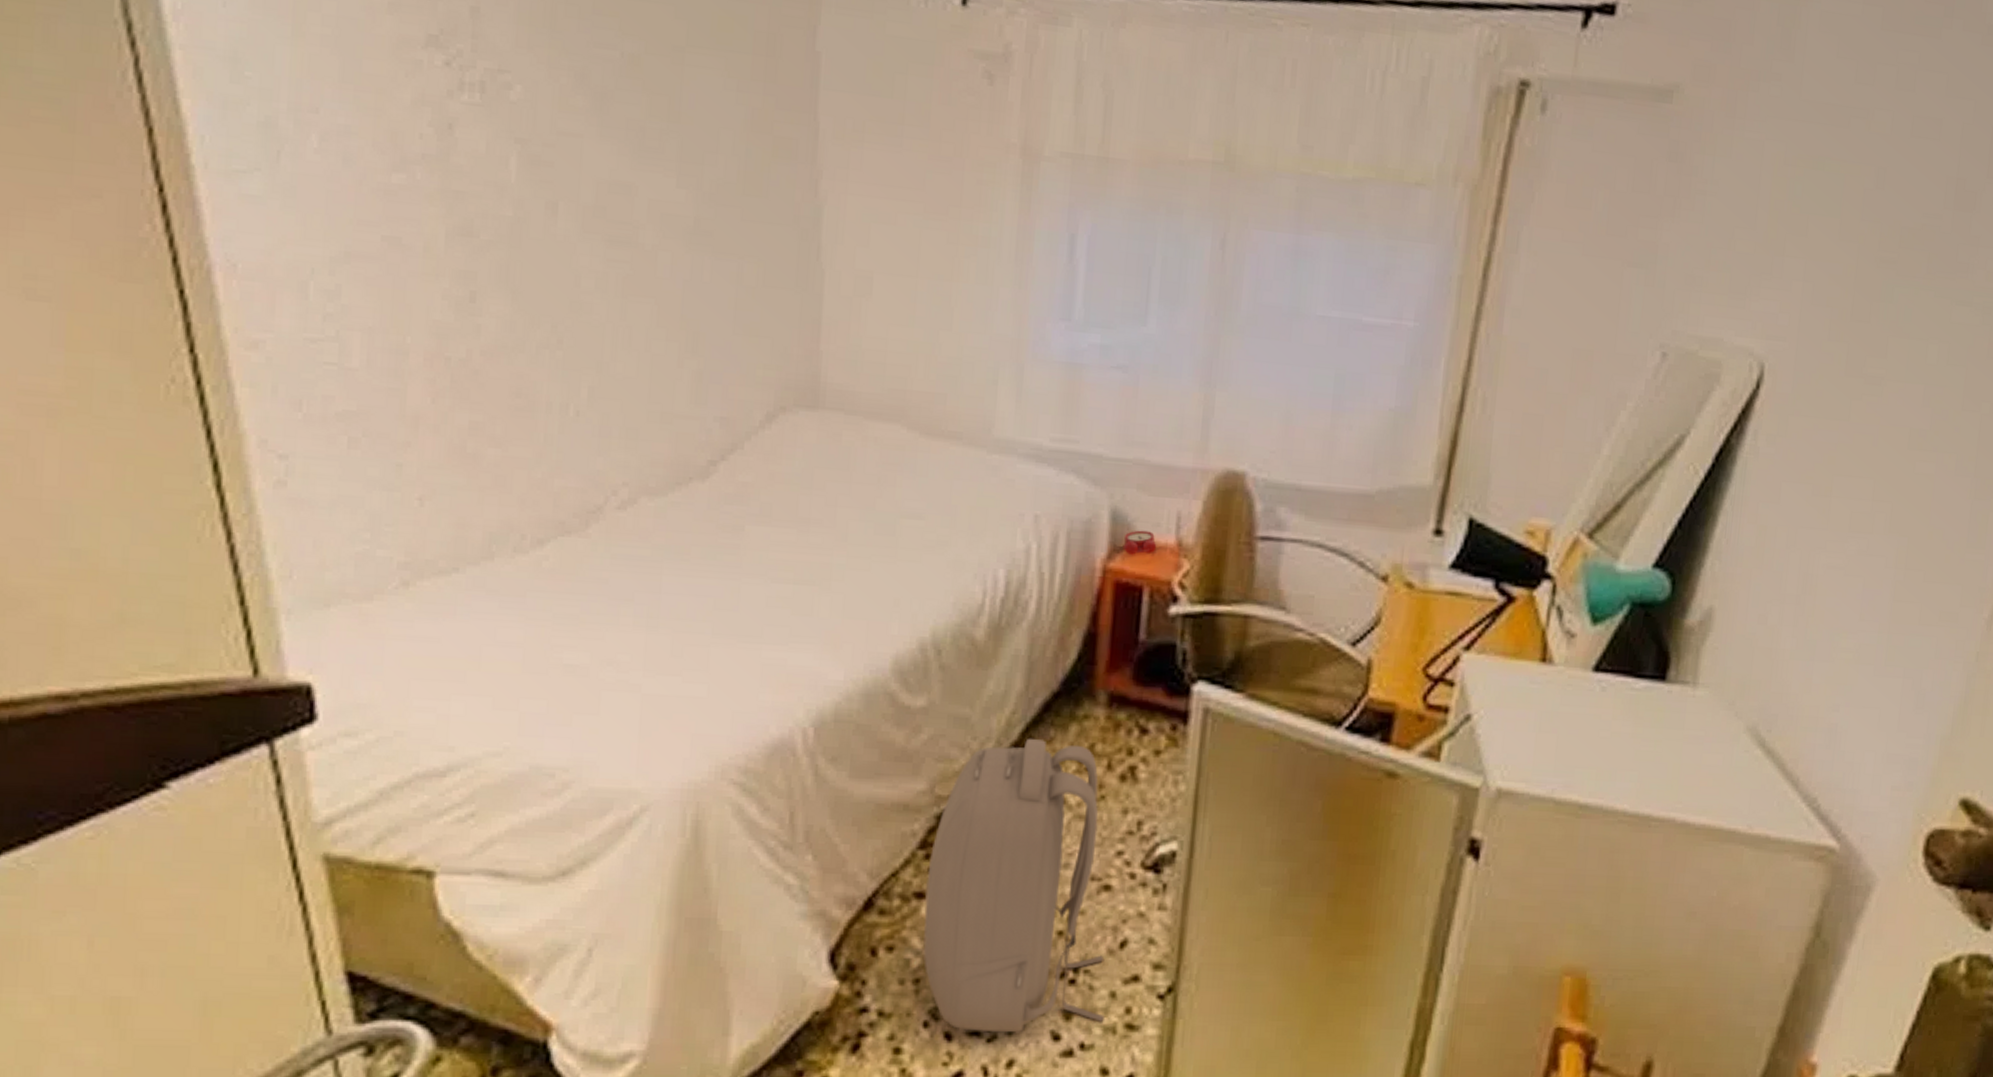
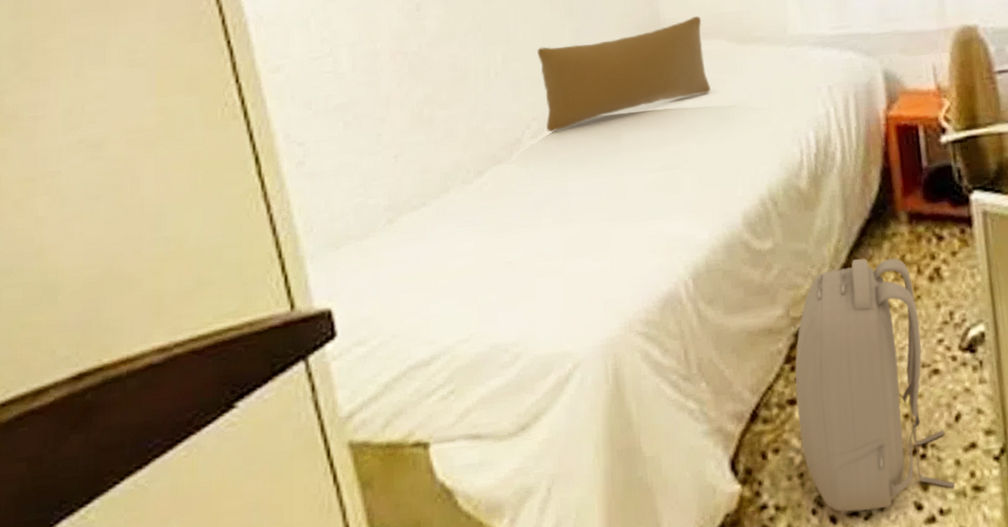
pillow: none [639,386,878,506] -> present [537,15,710,132]
alarm clock: present [1122,530,1157,555] -> none [897,82,922,103]

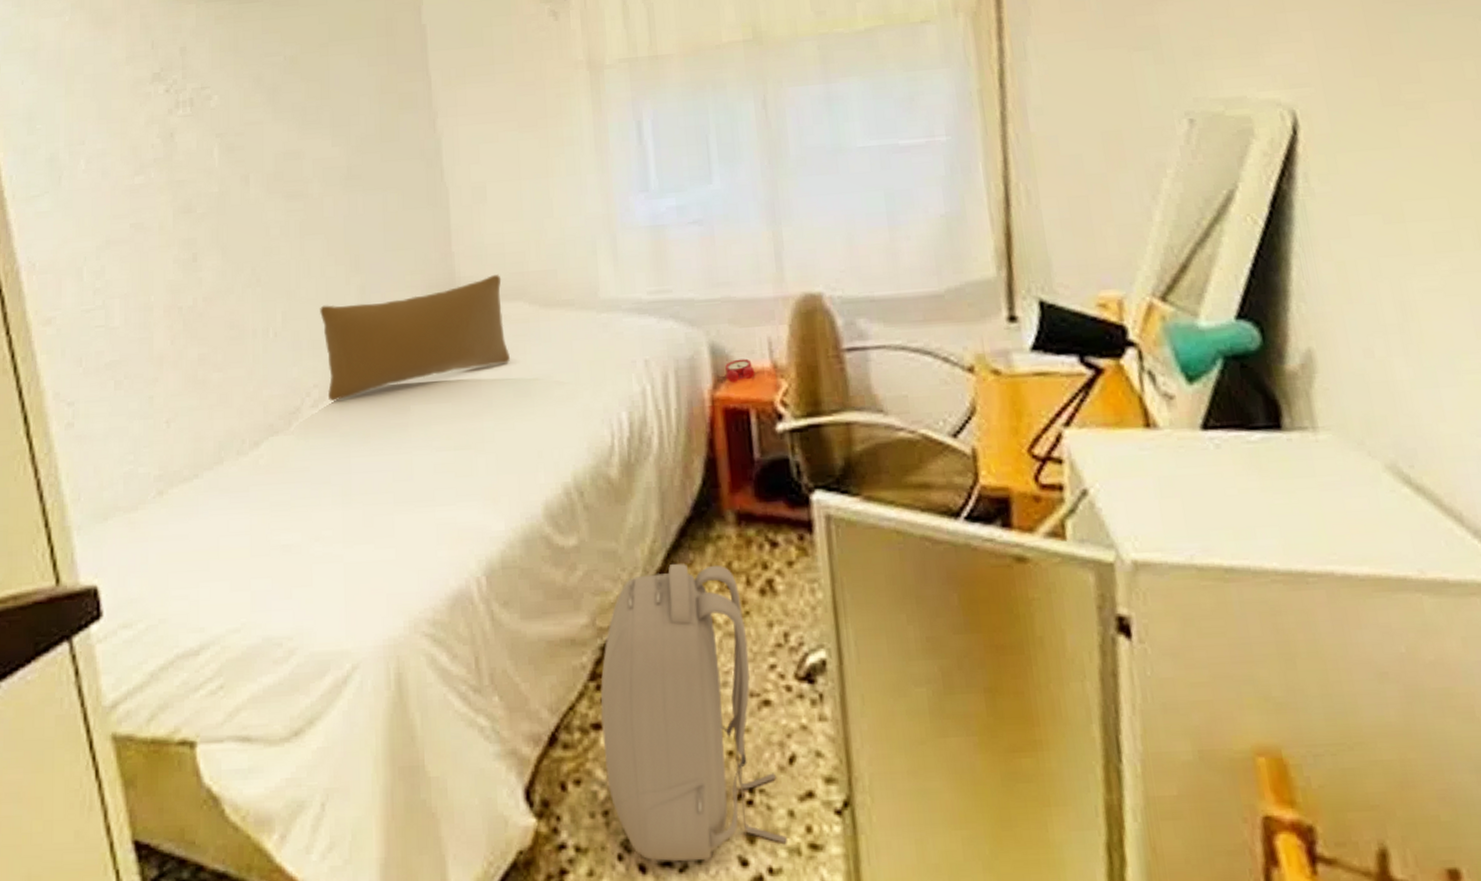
alarm clock: none [897,82,922,103] -> present [725,358,755,383]

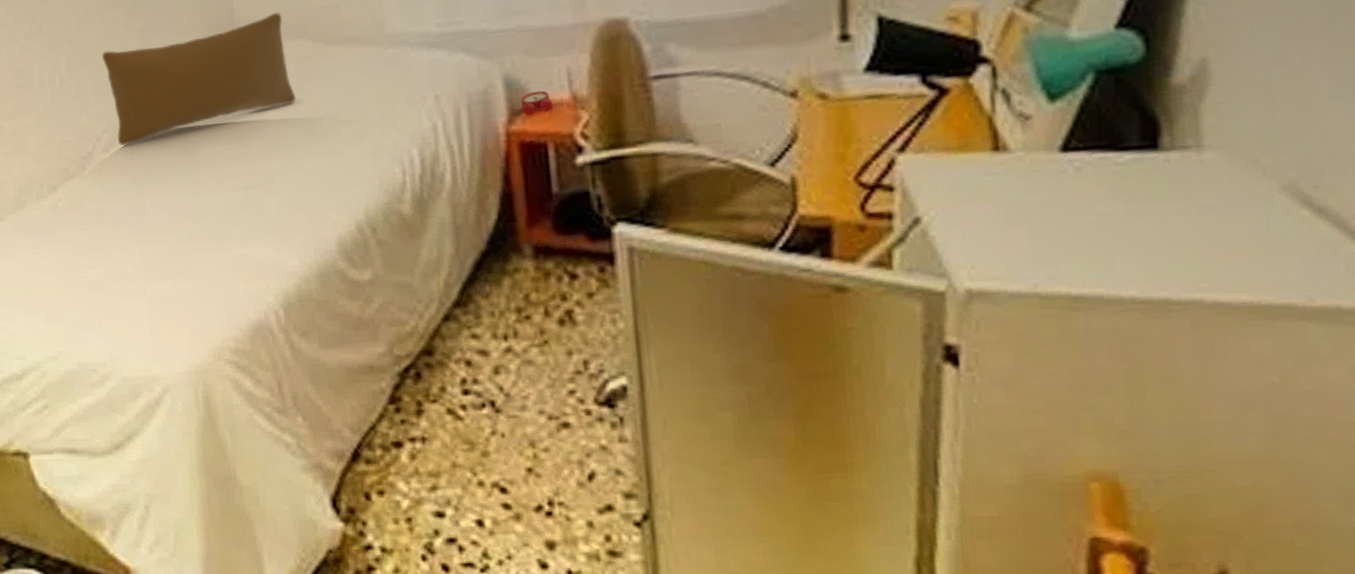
backpack: present [600,563,787,861] -> none [400,295,586,563]

